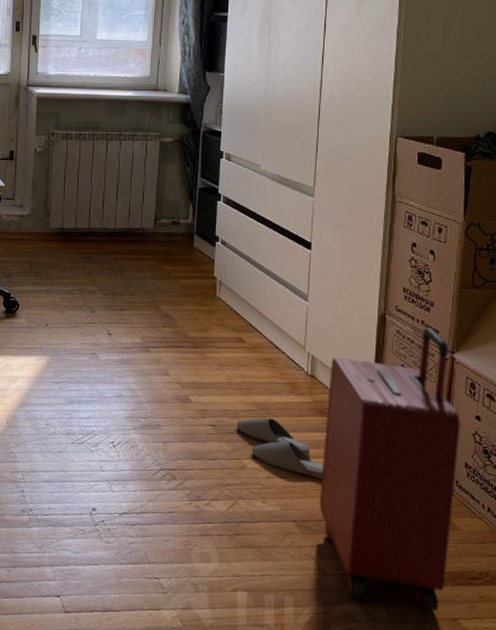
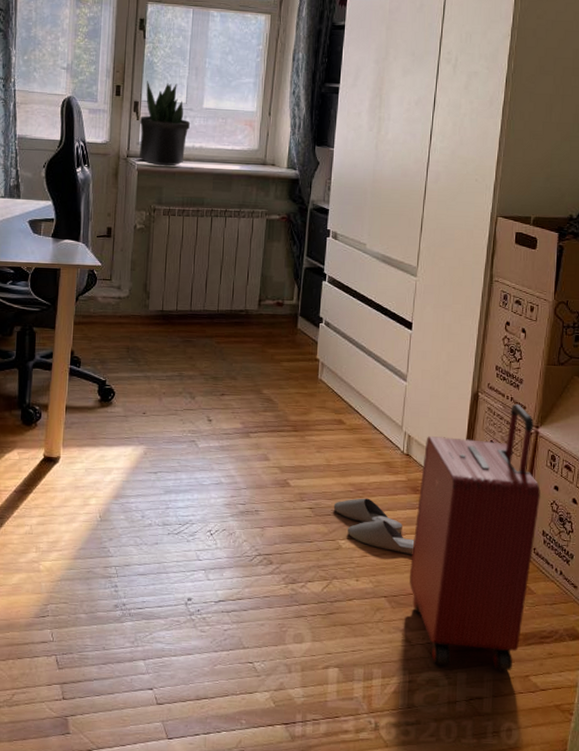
planter: none [38,17,85,93] -> present [140,81,191,166]

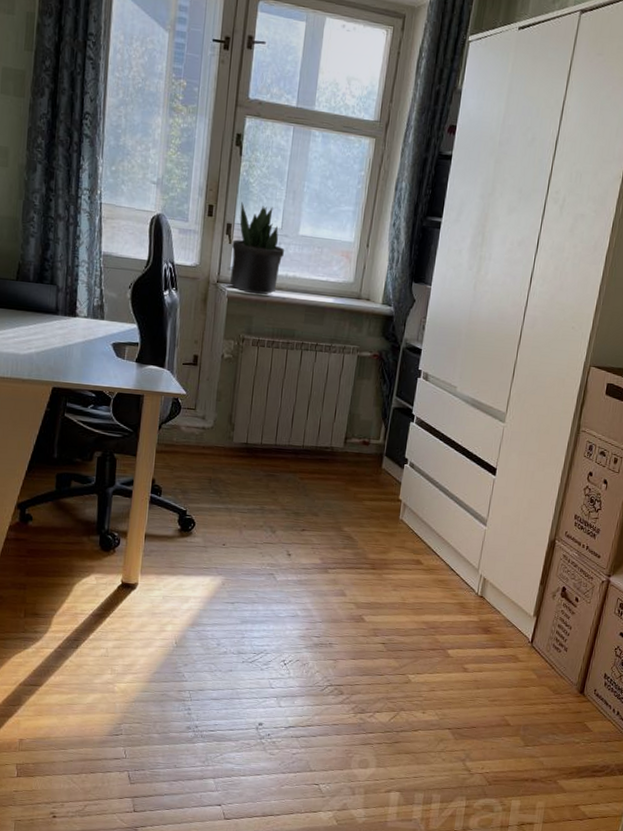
slippers: present [333,498,415,555] -> none [405,636,482,692]
suitcase: present [409,403,541,671] -> none [473,552,607,801]

